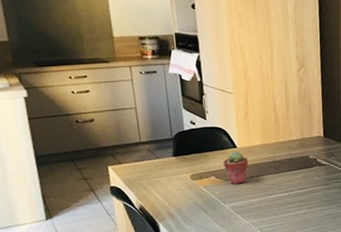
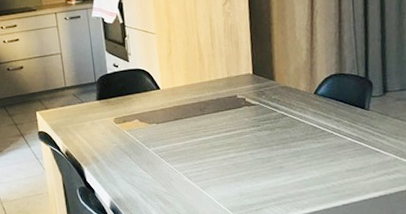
potted succulent: present [223,150,249,184] -> none [146,92,173,127]

